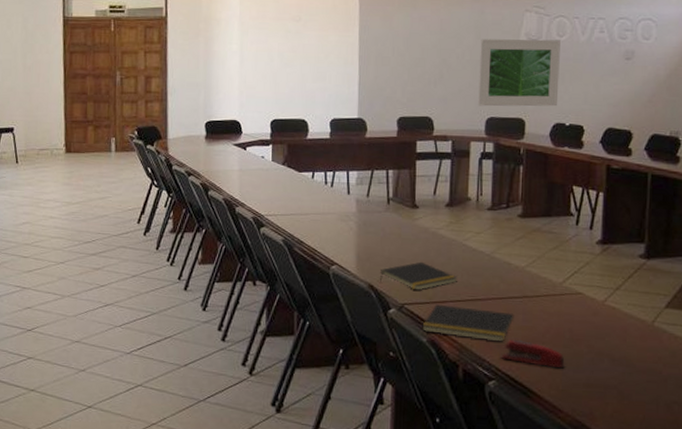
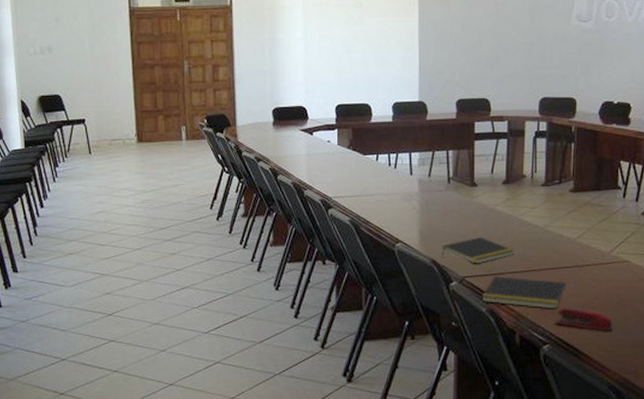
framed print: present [478,39,560,107] -> none [532,21,609,87]

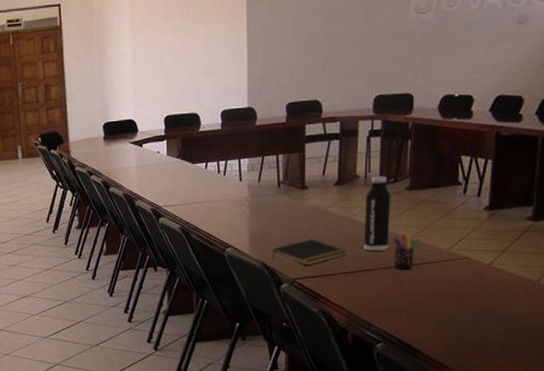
notepad: present [481,276,567,309] -> none [313,277,402,308]
water bottle: none [531,176,556,252] -> present [364,176,391,252]
stapler: present [554,306,613,331] -> none [389,304,451,329]
pen holder: none [557,236,584,270] -> present [392,234,420,269]

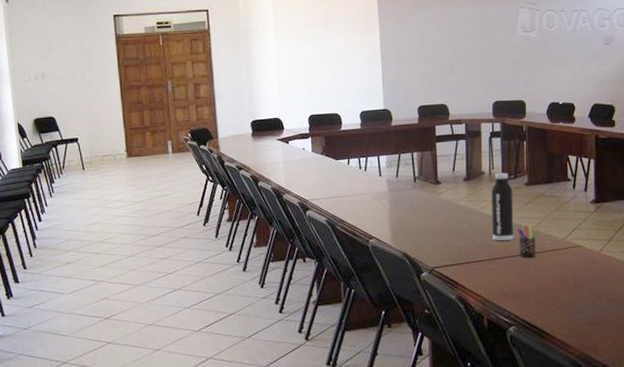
notepad: present [272,239,346,266] -> none [412,230,478,255]

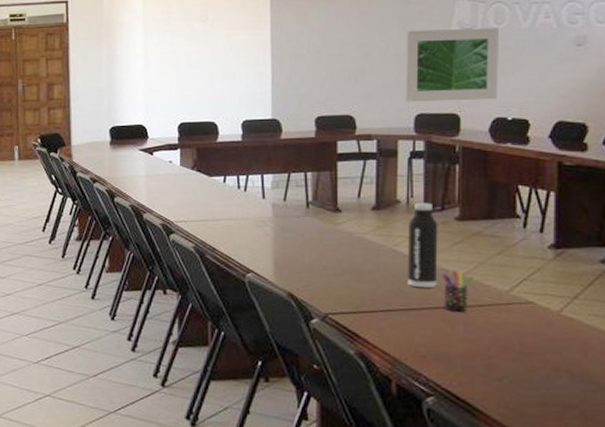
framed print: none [484,31,552,92] -> present [405,28,499,102]

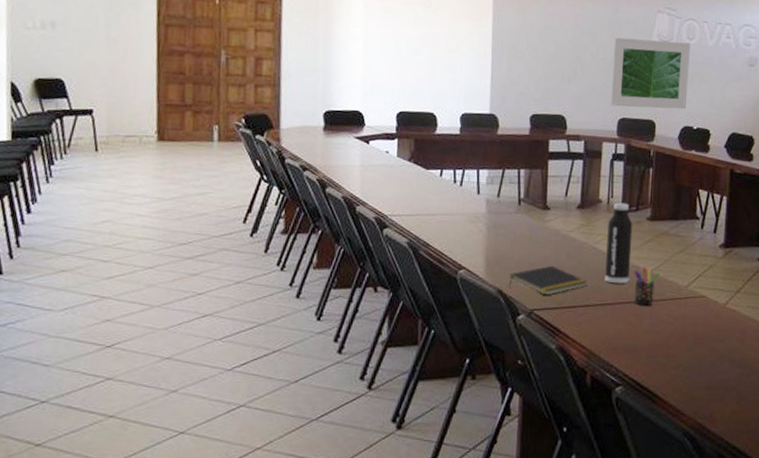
notepad: none [301,268,387,299] -> present [509,265,587,295]

